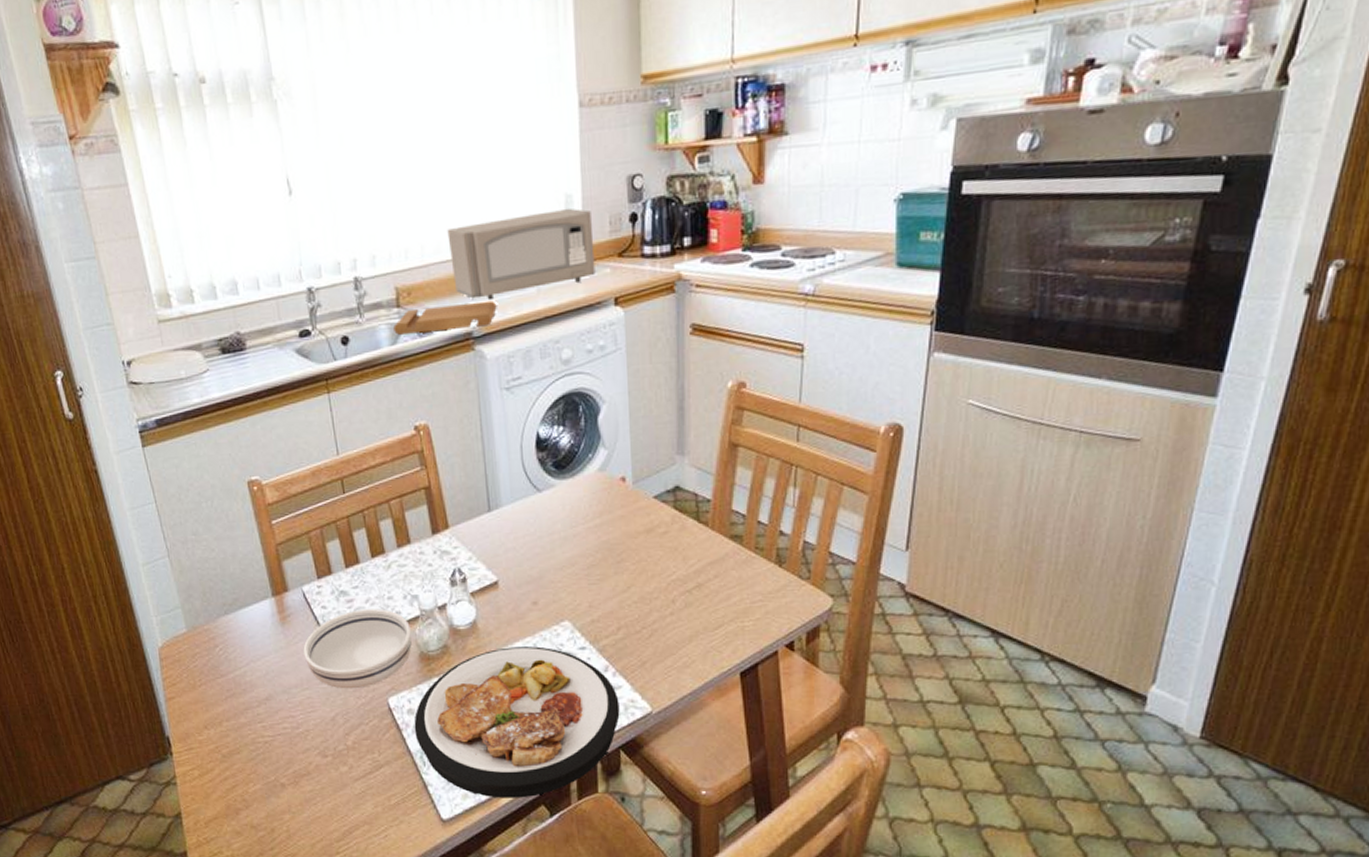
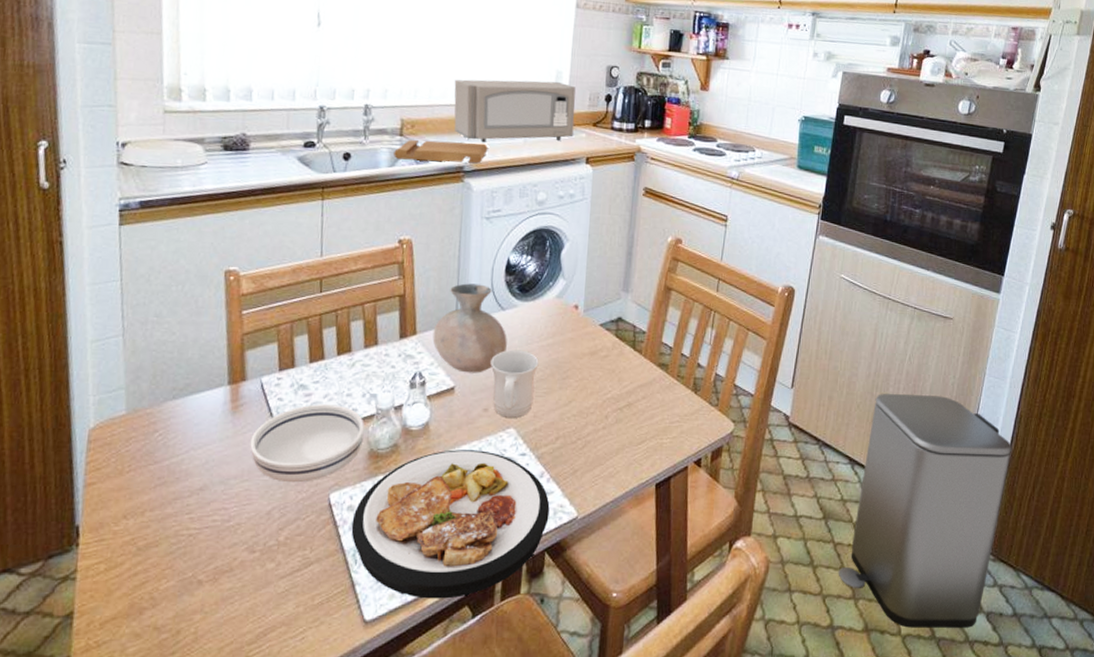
vase: none [466,465,549,565] -> present [432,283,507,373]
mug: none [533,534,588,611] -> present [490,349,539,419]
pedal bin: none [982,544,1238,827] -> present [838,394,1013,628]

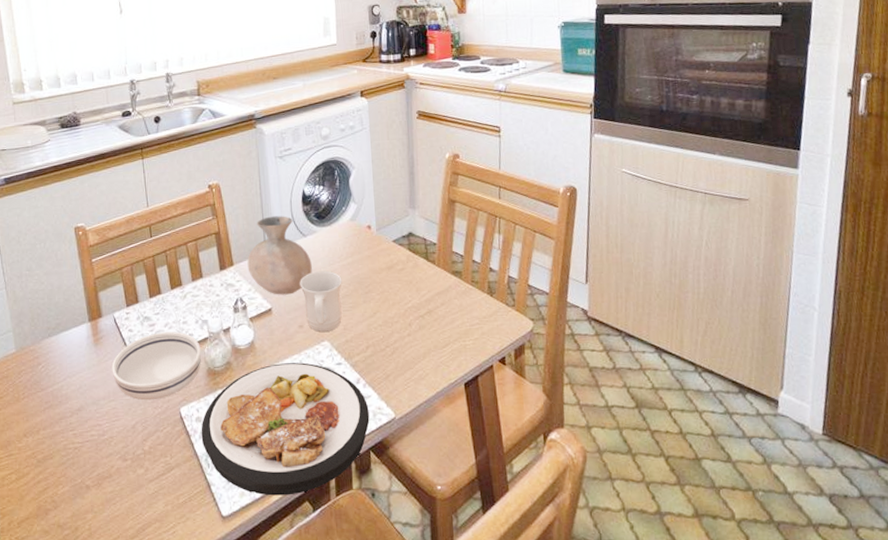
cutting board: present [394,139,488,164] -> none [195,92,273,117]
microwave: present [454,79,576,143] -> none [237,27,346,92]
pedal bin: present [838,394,1013,628] -> none [658,278,835,512]

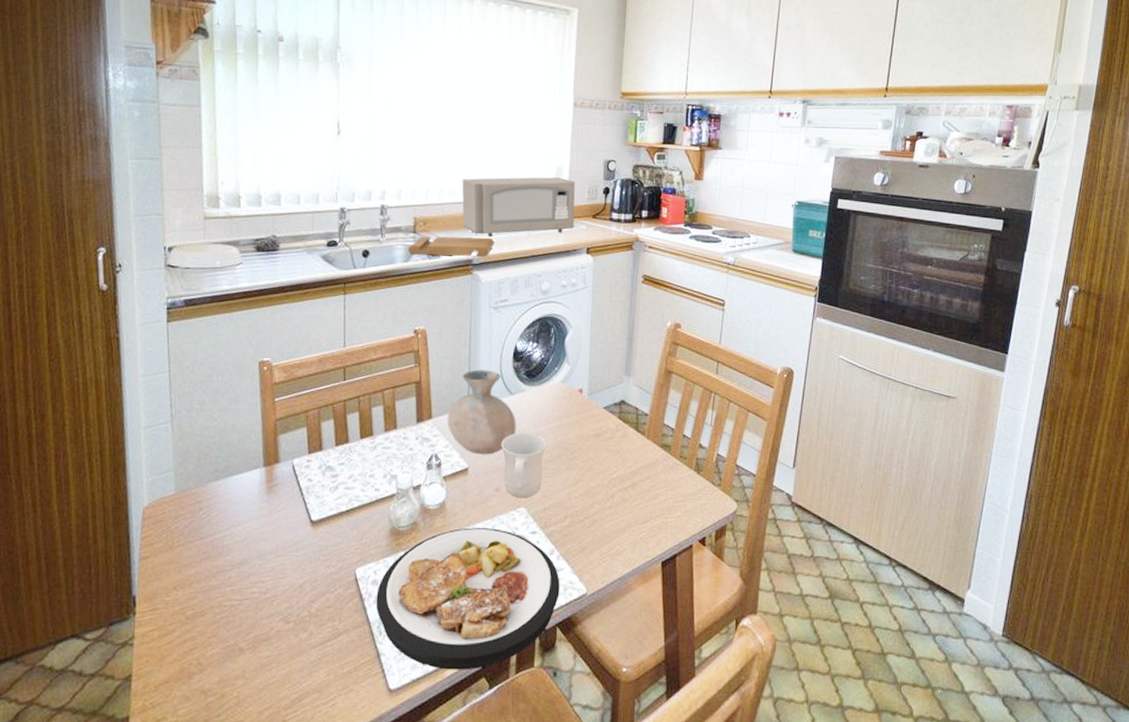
bowl: present [111,331,201,401] -> none [283,484,386,558]
cutting board: none [195,92,273,117] -> present [408,236,495,257]
microwave: none [237,27,346,92] -> present [462,176,575,238]

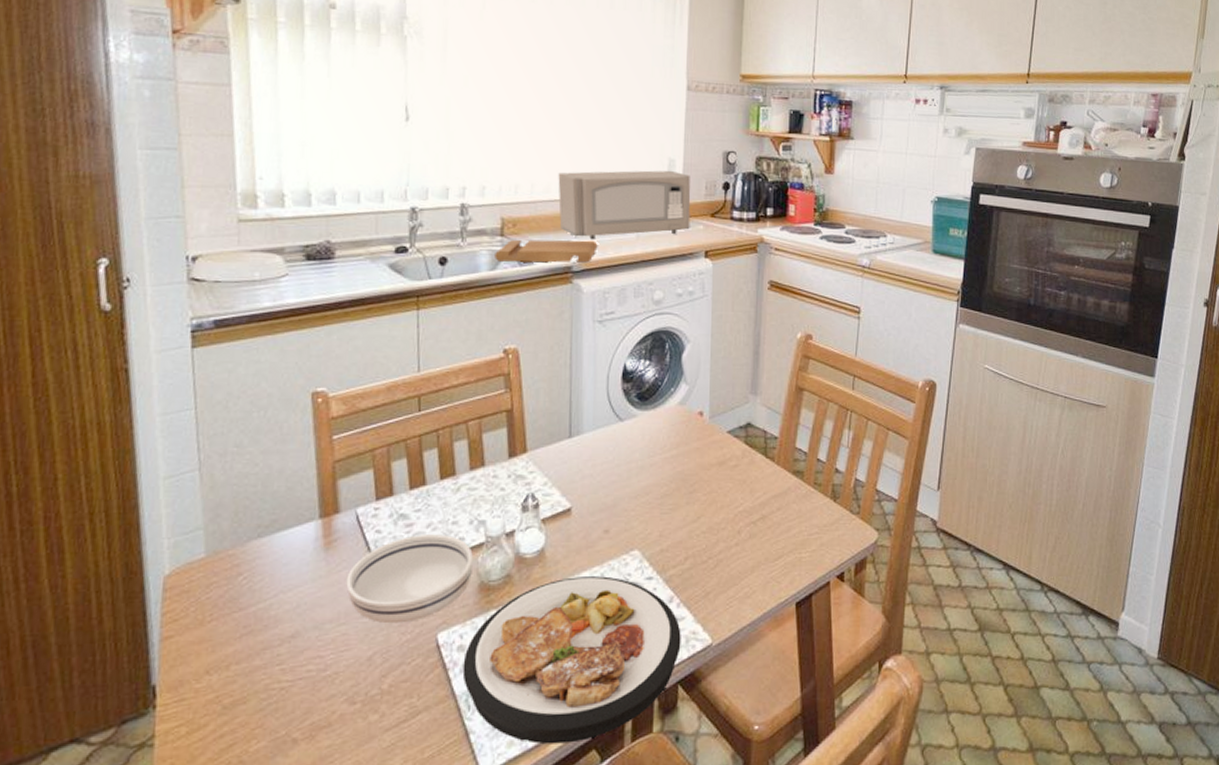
bowl: none [283,484,386,558] -> present [346,534,473,624]
vase: present [447,370,516,455] -> none [545,393,627,492]
mug: present [501,432,547,498] -> none [610,463,663,540]

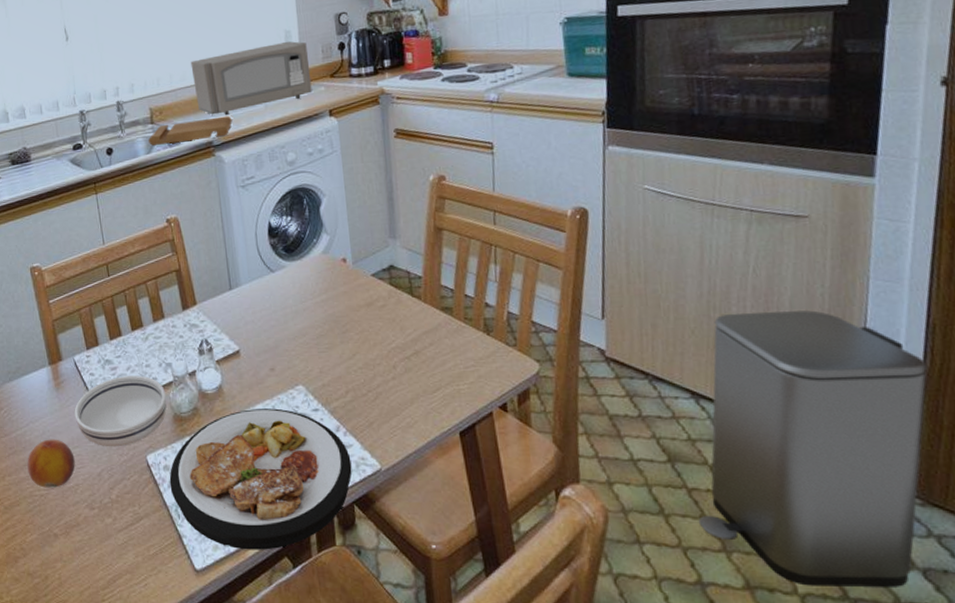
fruit: none [266,614,338,679] -> present [27,439,75,488]
pedal bin: none [997,491,1177,745] -> present [698,310,928,587]

